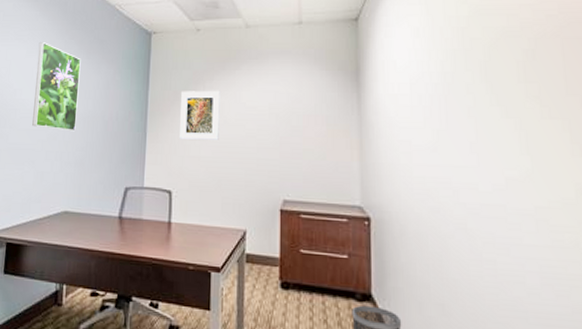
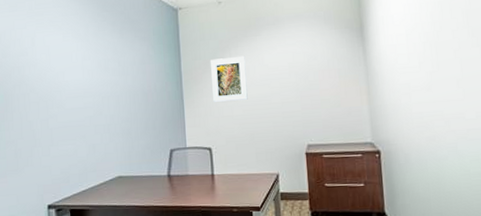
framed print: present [32,42,81,132] -> none [73,26,119,106]

